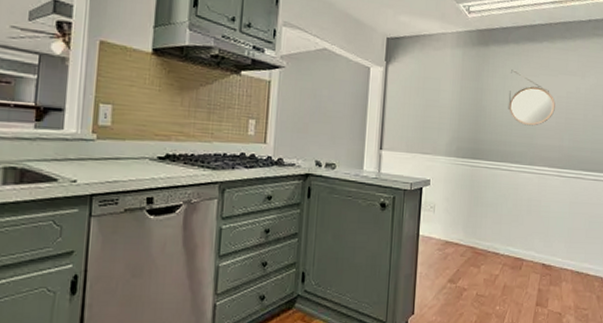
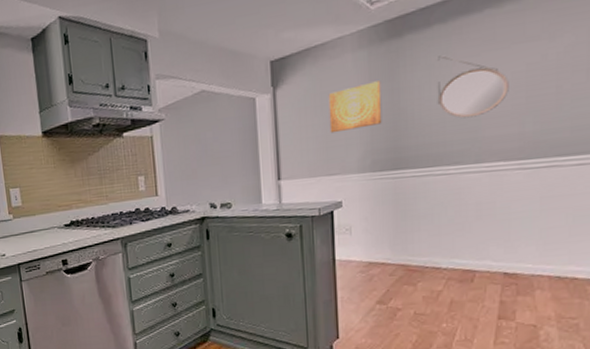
wall art: none [427,78,470,116] -> present [328,80,382,134]

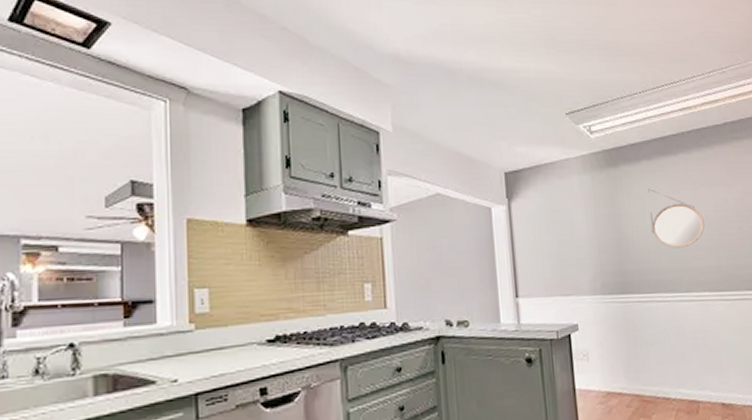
wall art: present [328,80,382,134] -> none [559,205,608,252]

